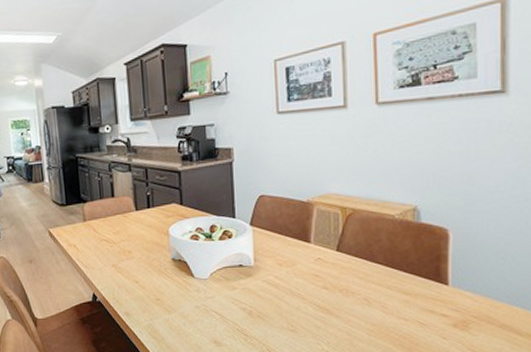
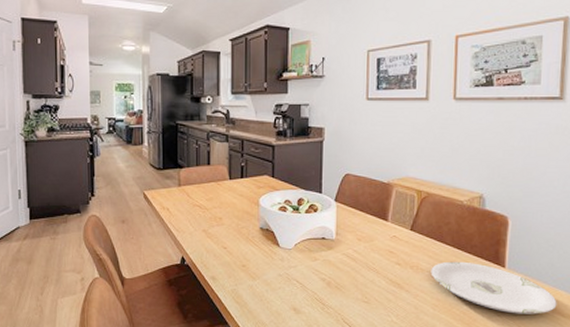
plate: none [362,281,513,336] -> present [431,261,557,314]

